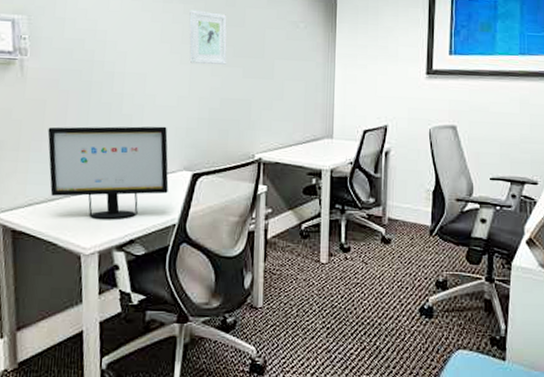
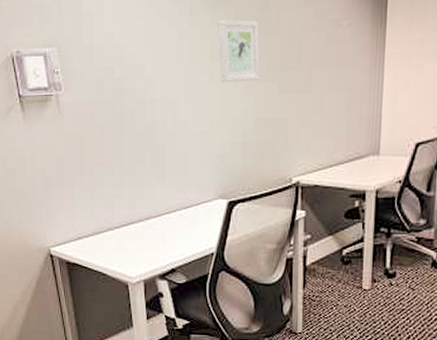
computer monitor: present [47,126,169,219] -> none [88,154,205,249]

